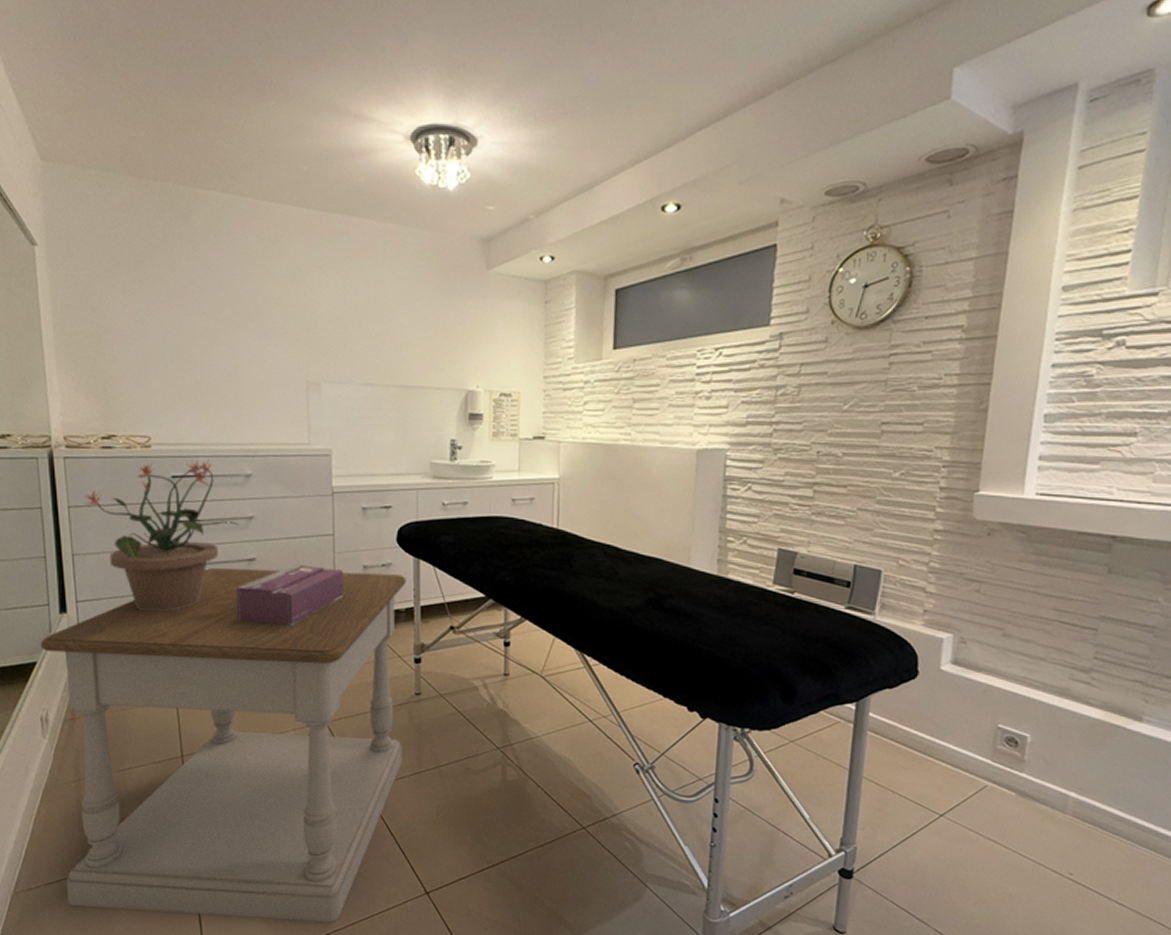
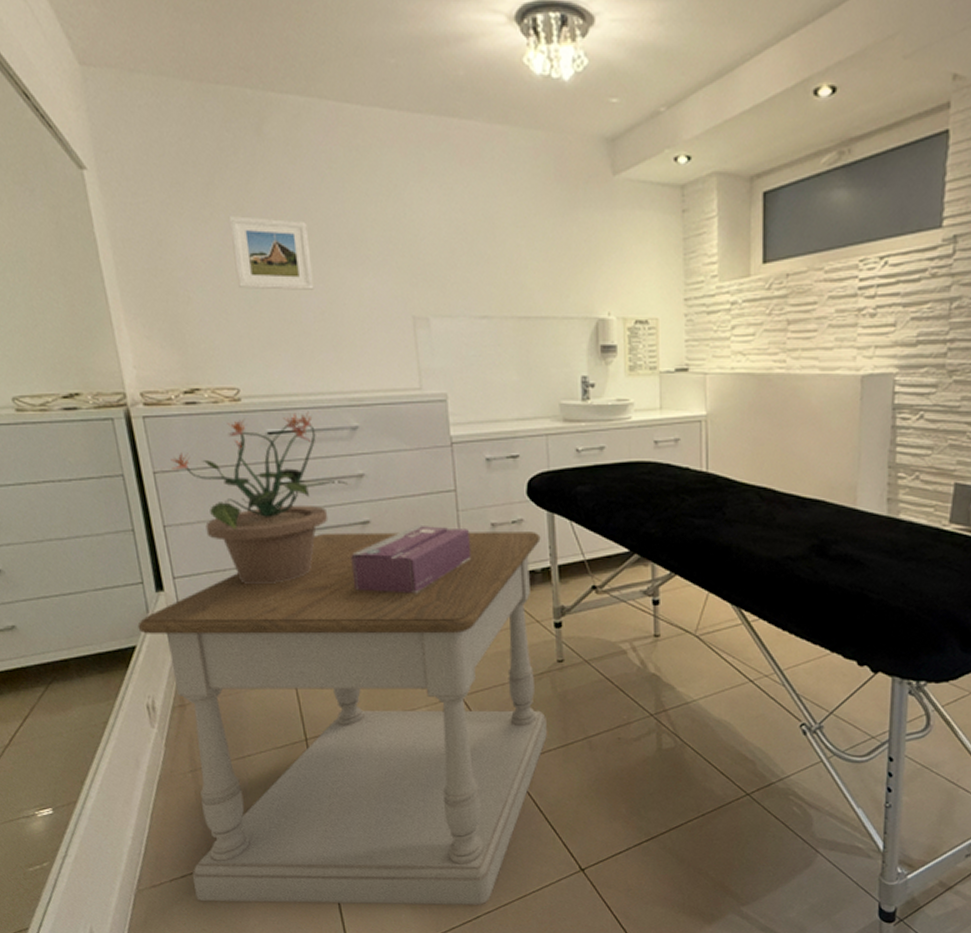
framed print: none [154,290,223,355] -> present [228,216,314,290]

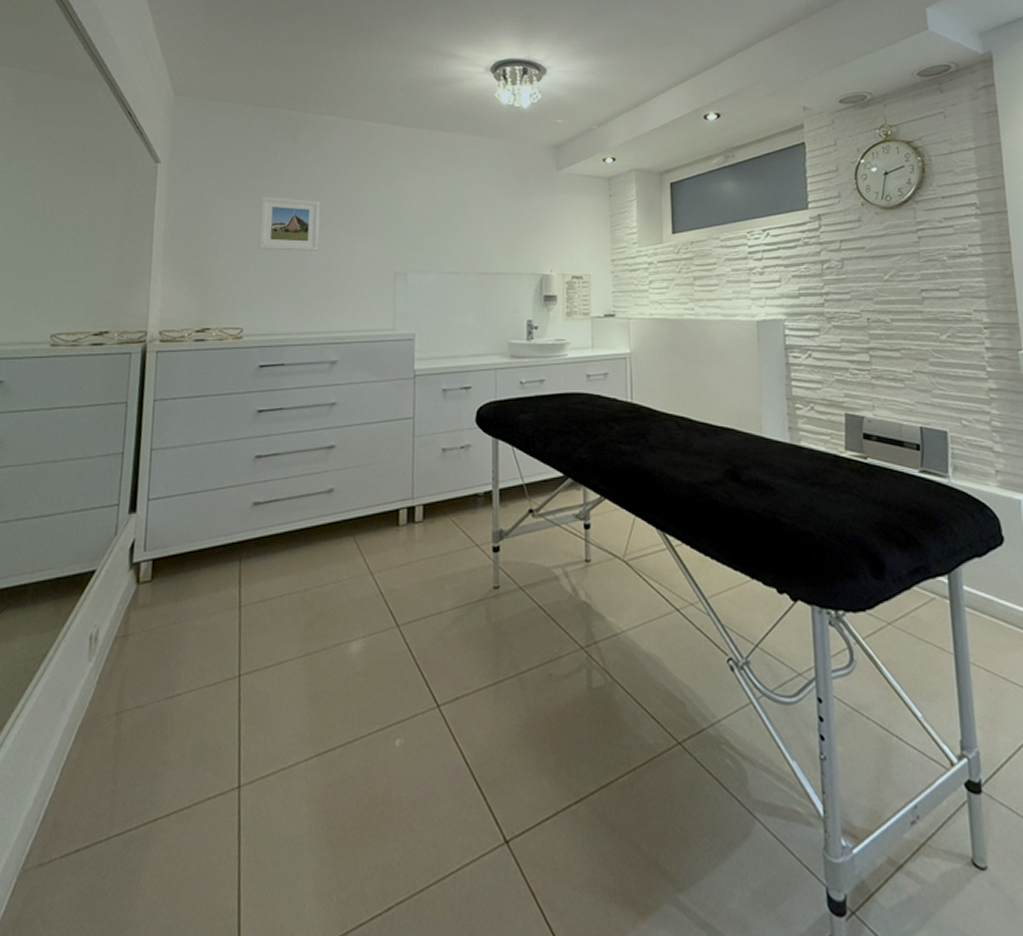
side table: present [137,532,547,905] -> none [84,456,485,891]
potted plant: present [170,411,348,585] -> none [170,347,321,507]
tissue box: present [351,526,472,594] -> none [311,450,423,517]

